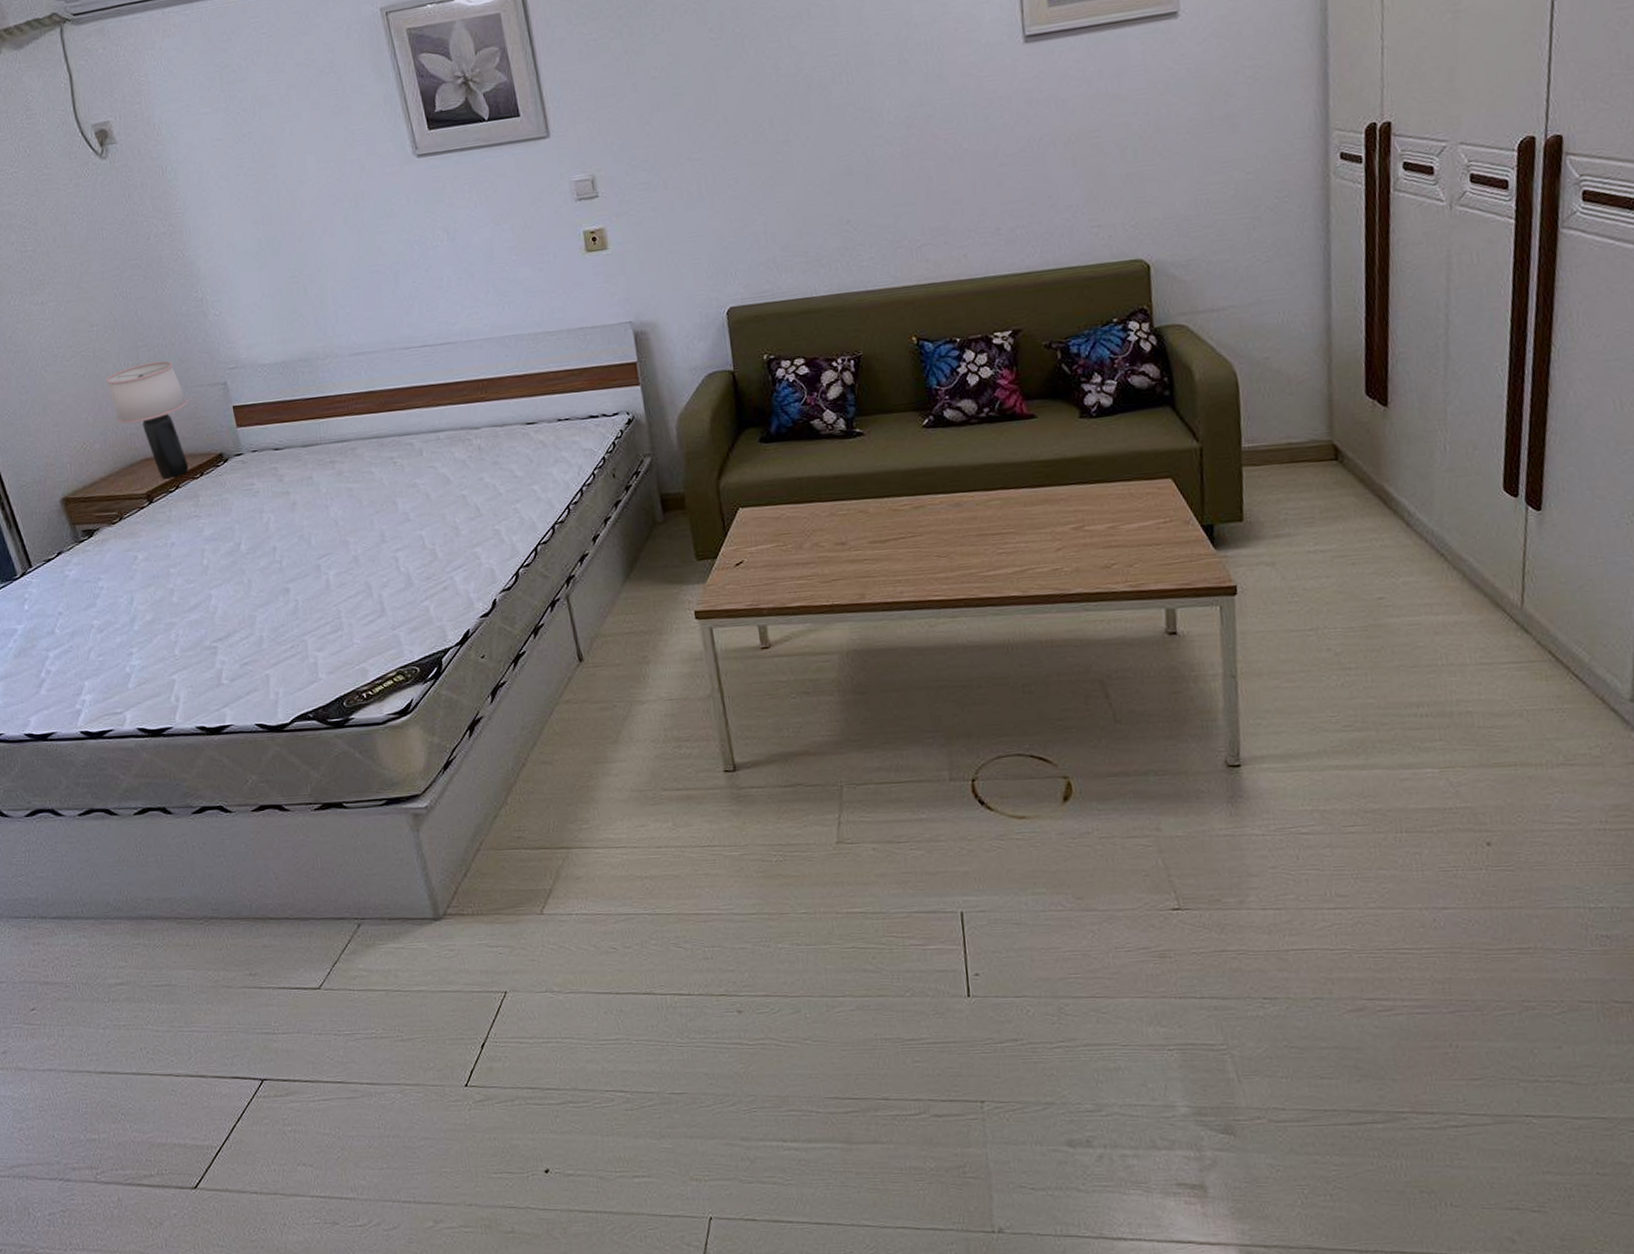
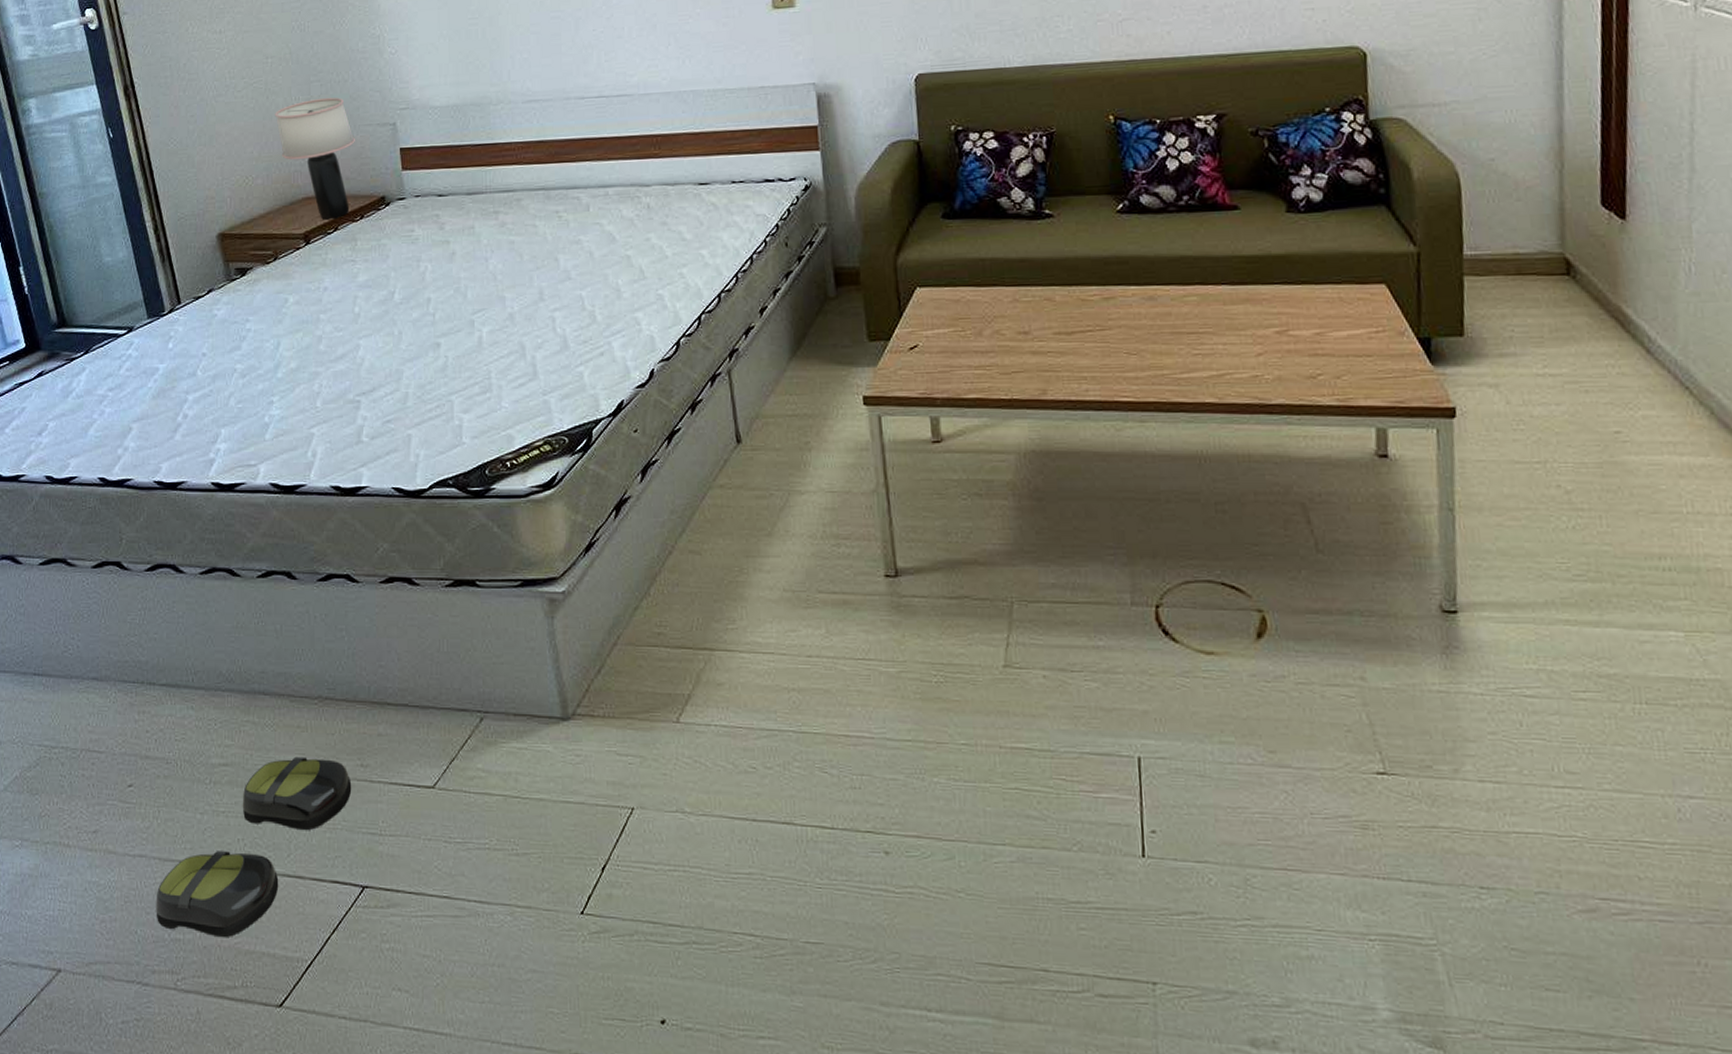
slippers: none [68,971,243,1135] -> present [156,756,352,938]

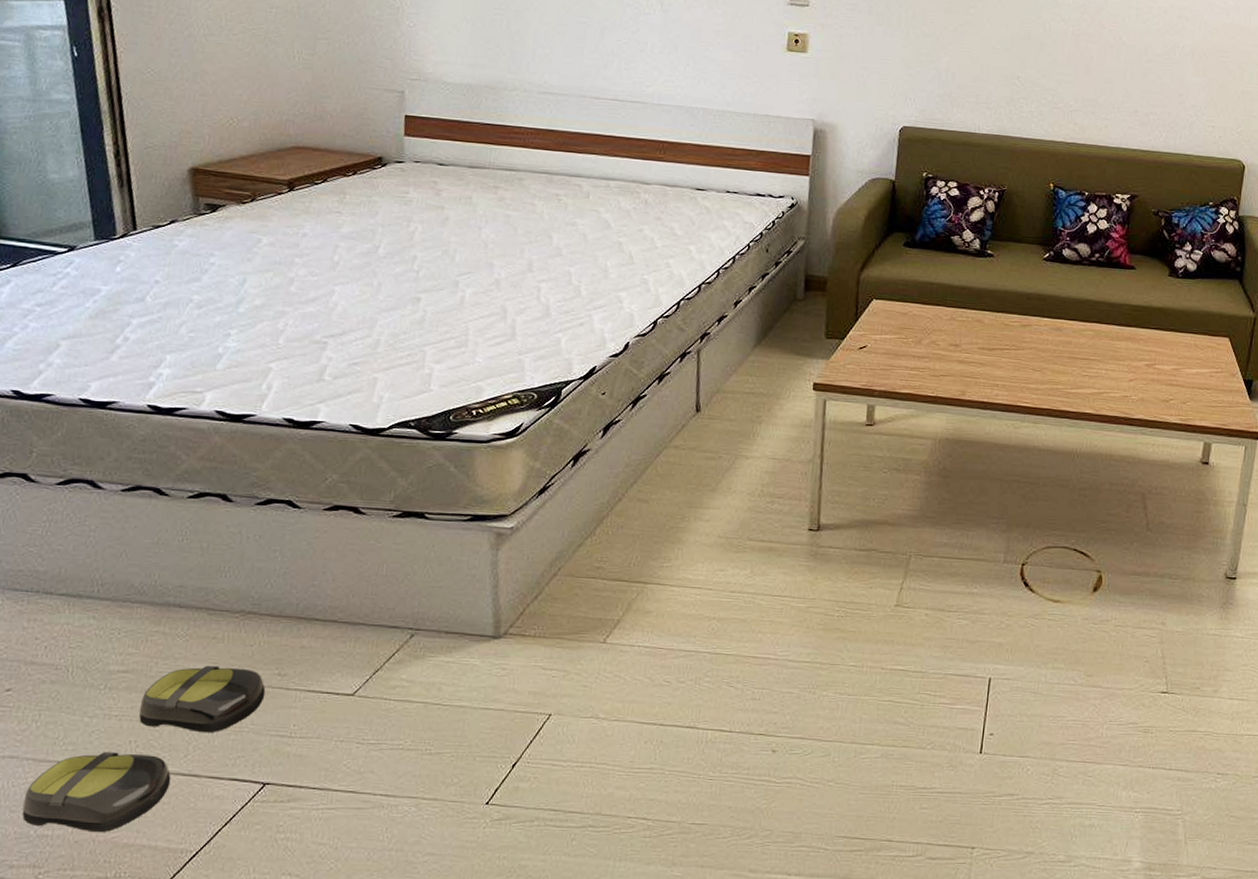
table lamp: present [275,97,355,220] -> none [272,55,358,171]

